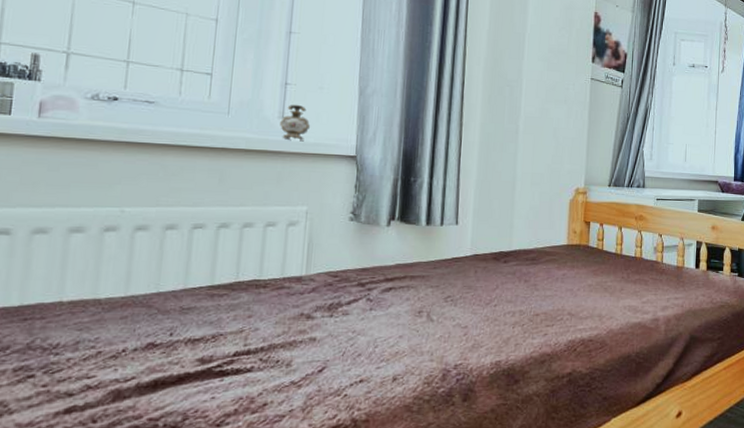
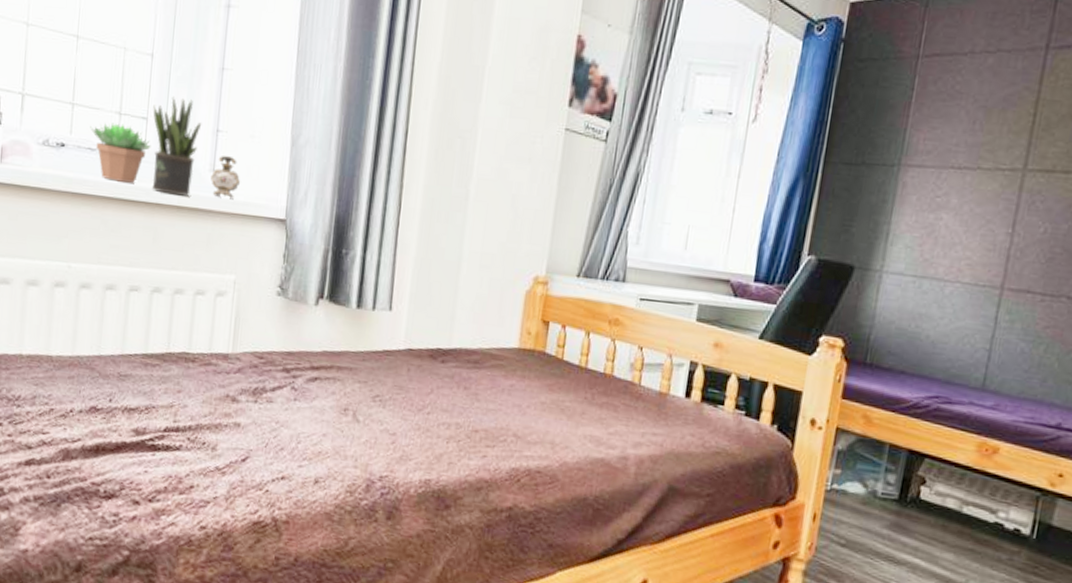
succulent plant: none [147,78,216,131] -> present [90,123,151,183]
potted plant: none [218,55,270,140] -> present [152,96,202,196]

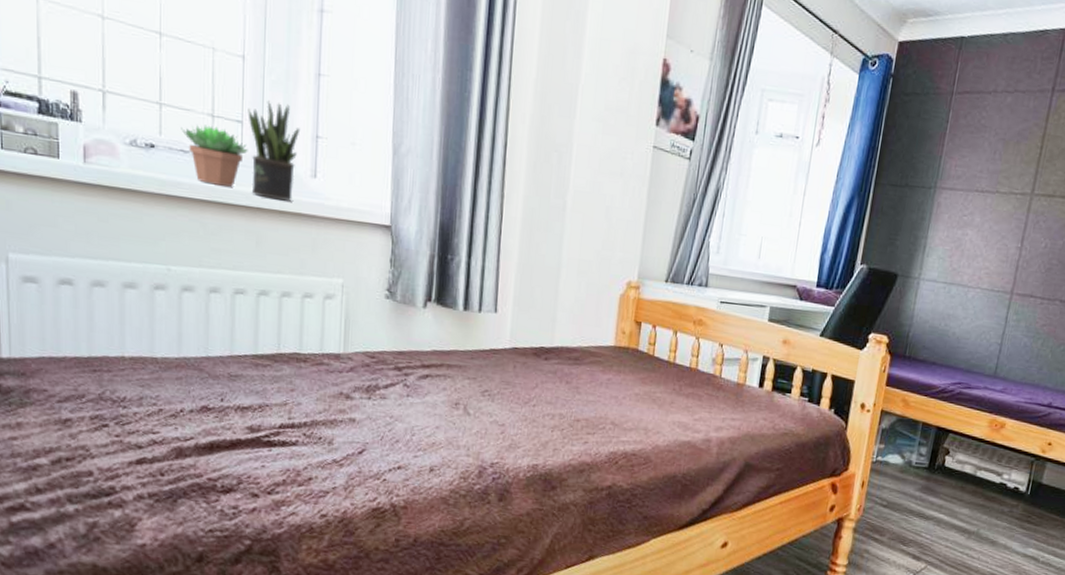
perfume bottle: present [211,155,241,200] -> none [313,161,344,206]

